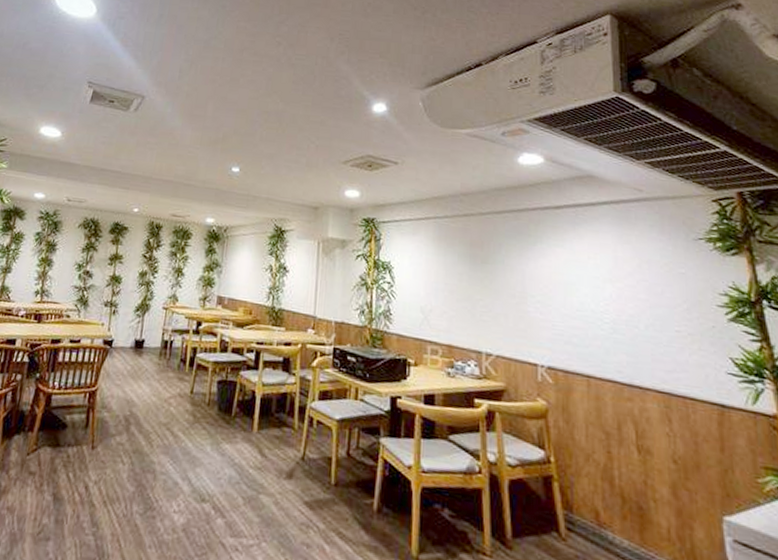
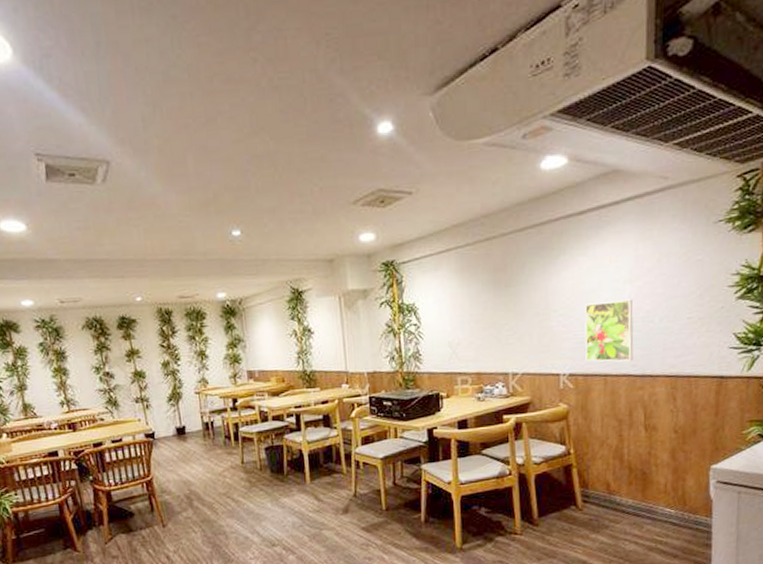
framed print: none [562,295,618,366] -> present [584,299,634,362]

